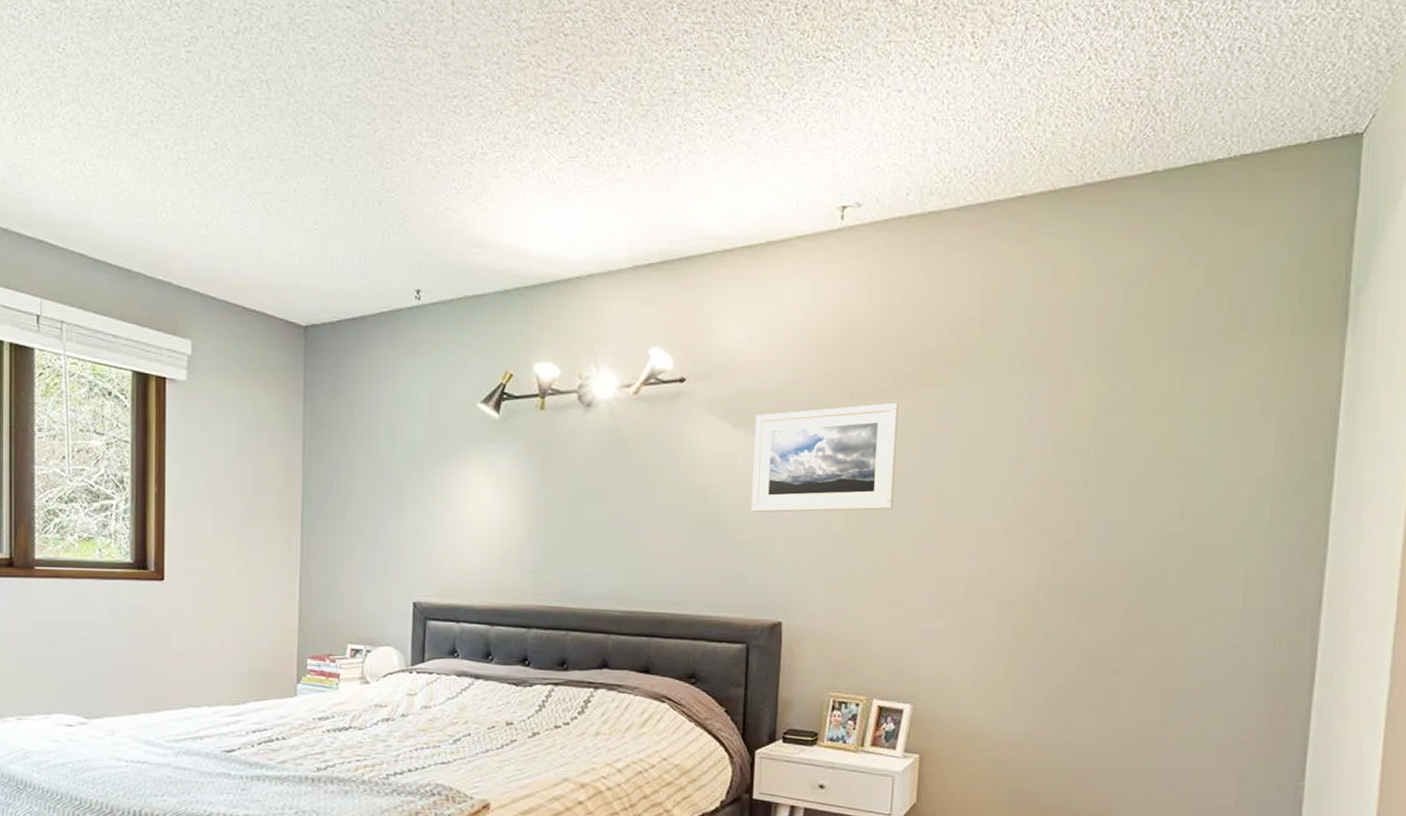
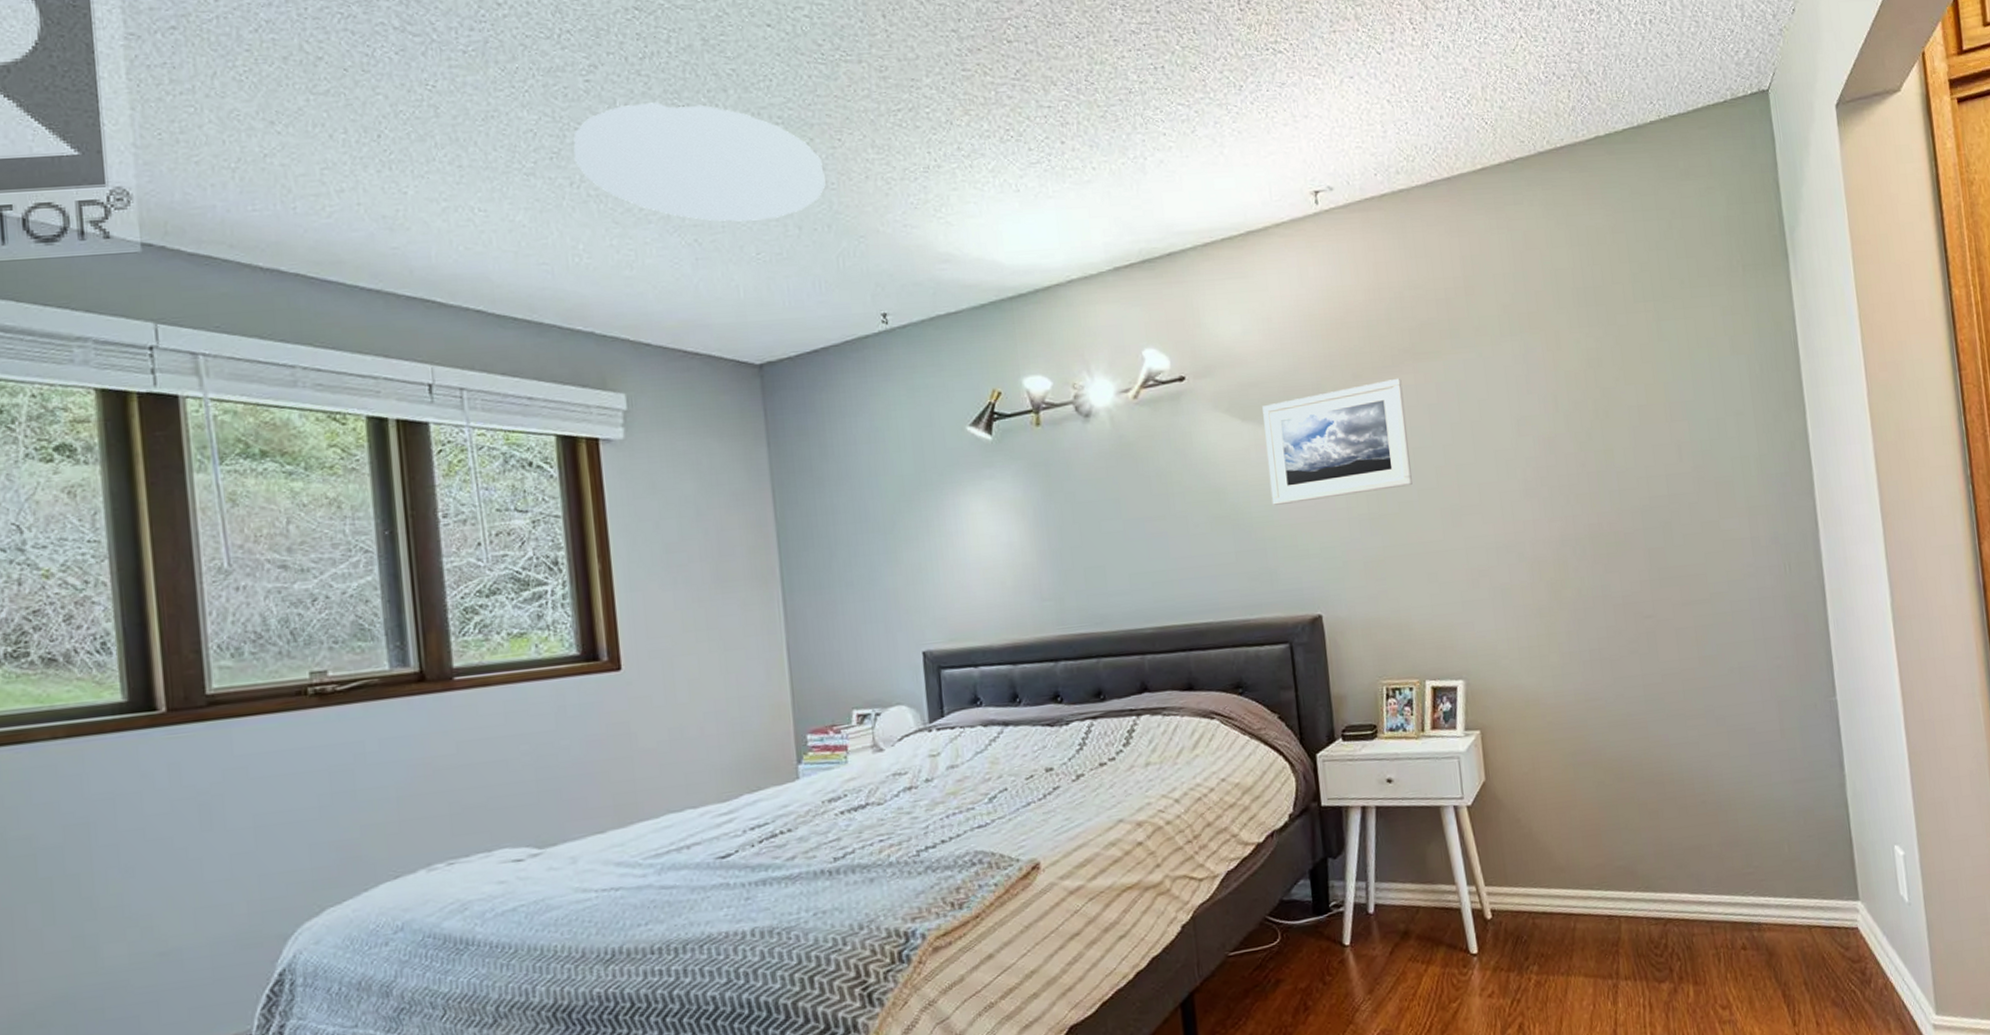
ceiling light: none [171,75,381,193] -> present [573,102,826,222]

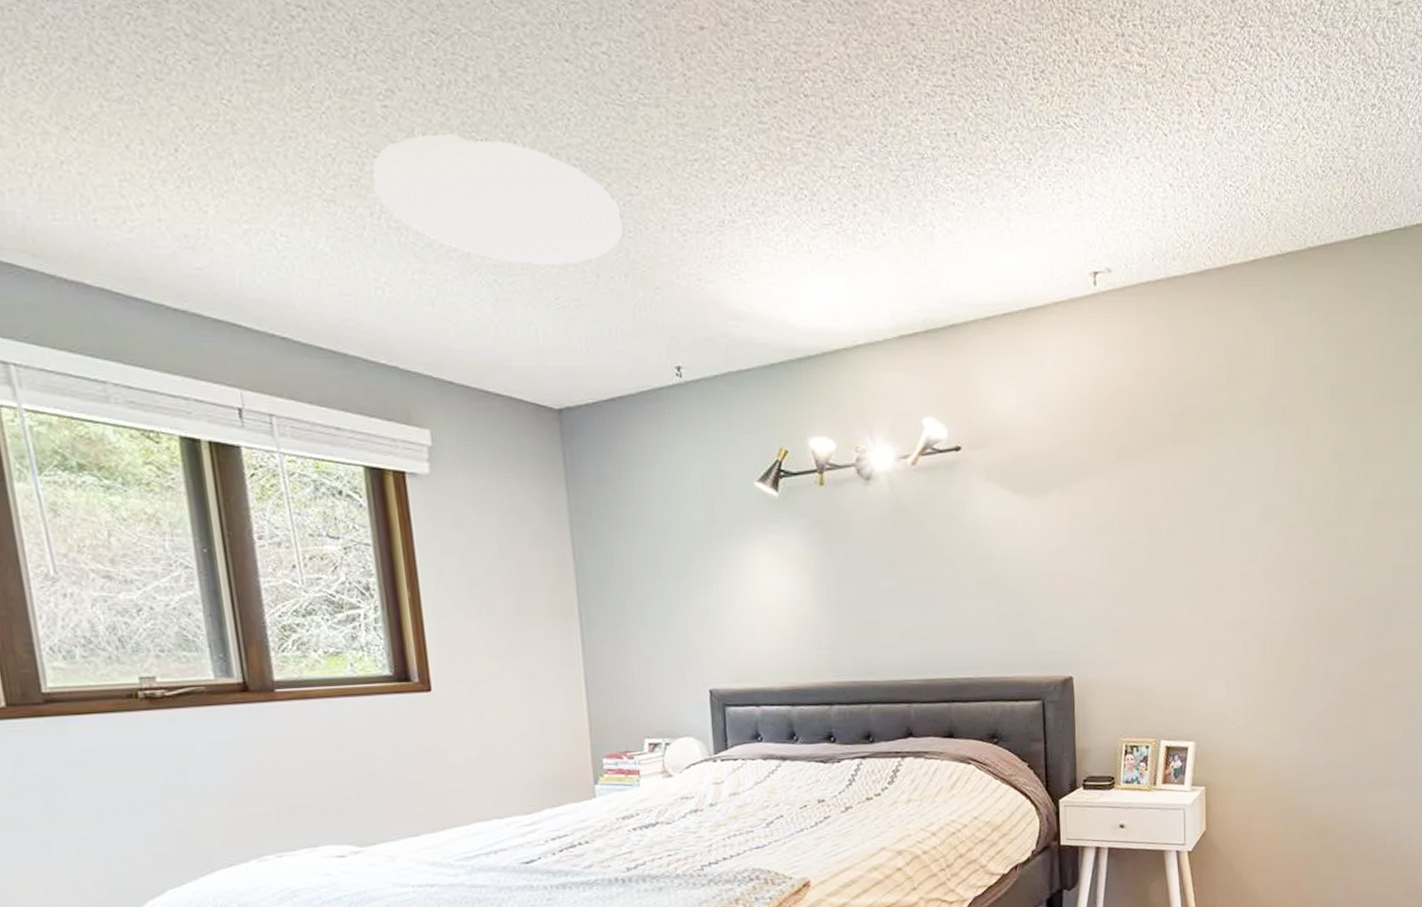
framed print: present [1262,378,1413,505] -> none [1031,460,1164,574]

